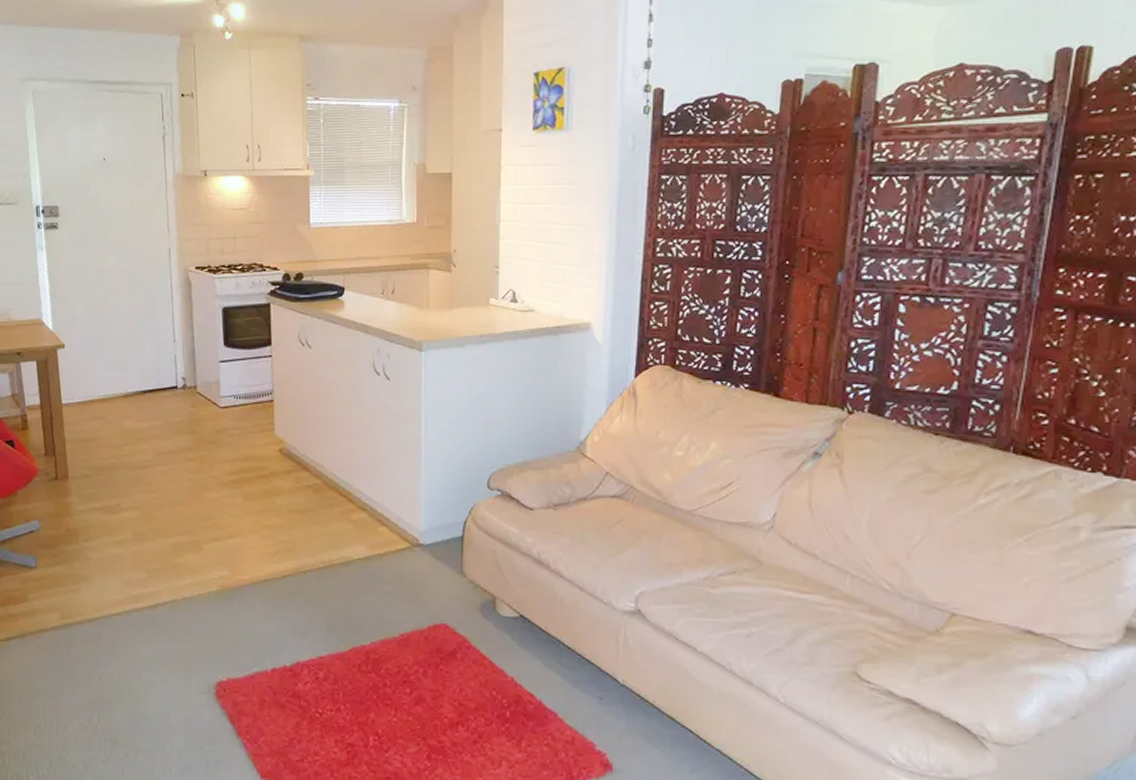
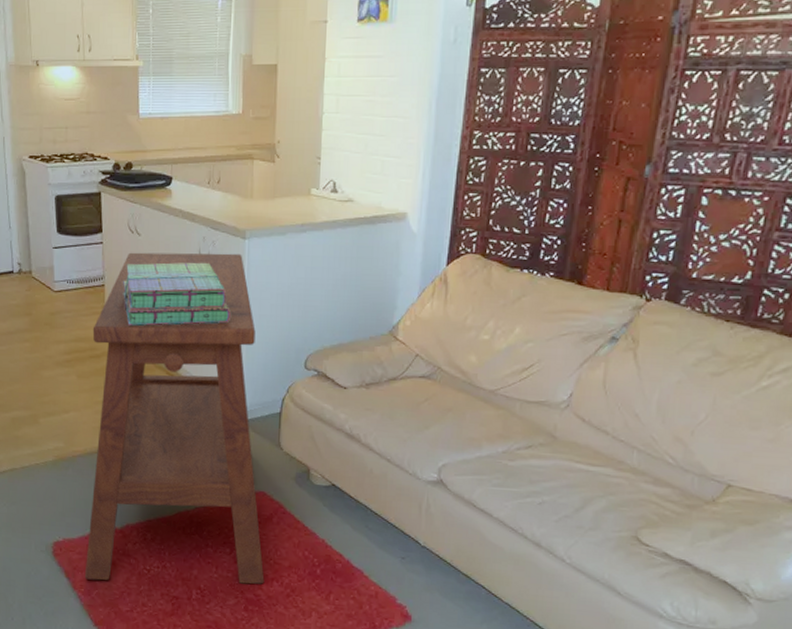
side table: none [250,365,449,729] -> present [84,252,265,584]
stack of books: none [293,375,407,444] -> present [123,262,231,327]

